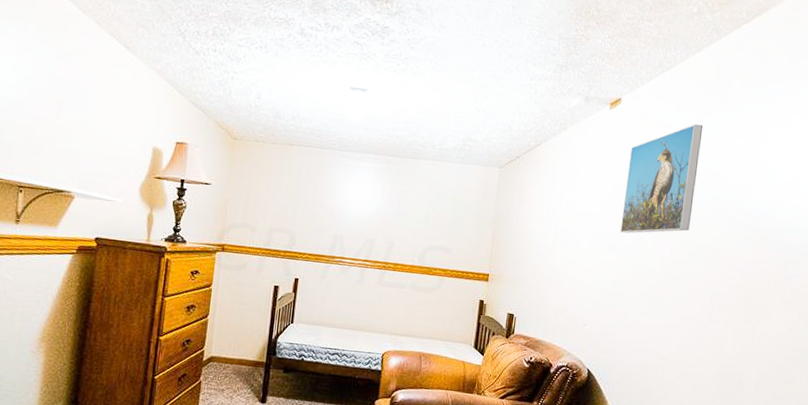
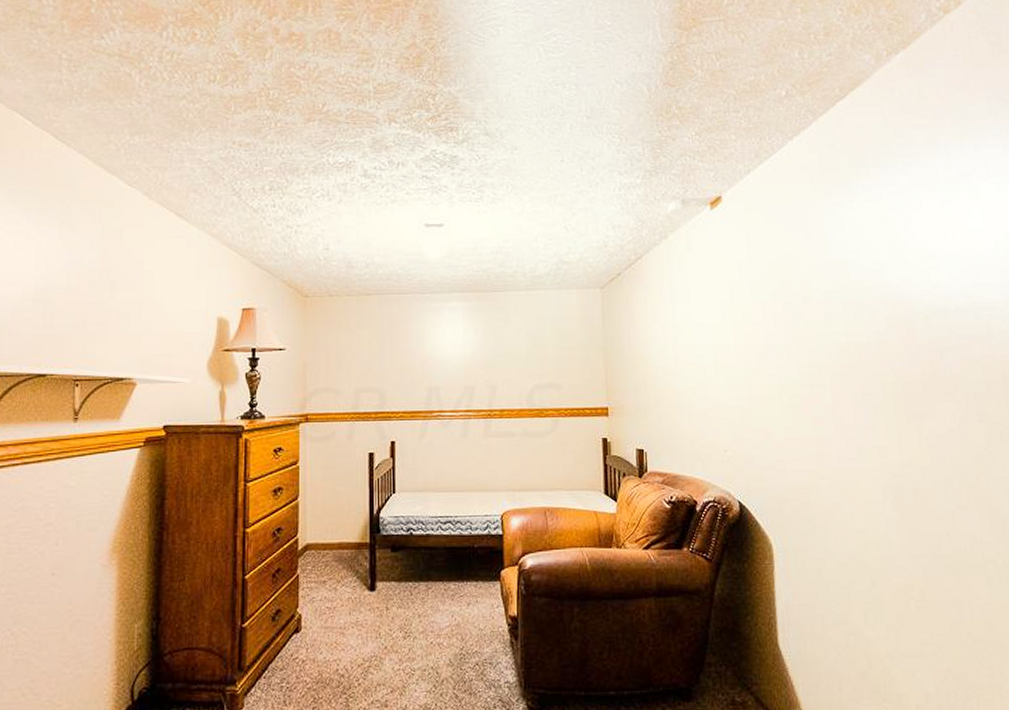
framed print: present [620,124,703,234] -> none [741,211,824,341]

